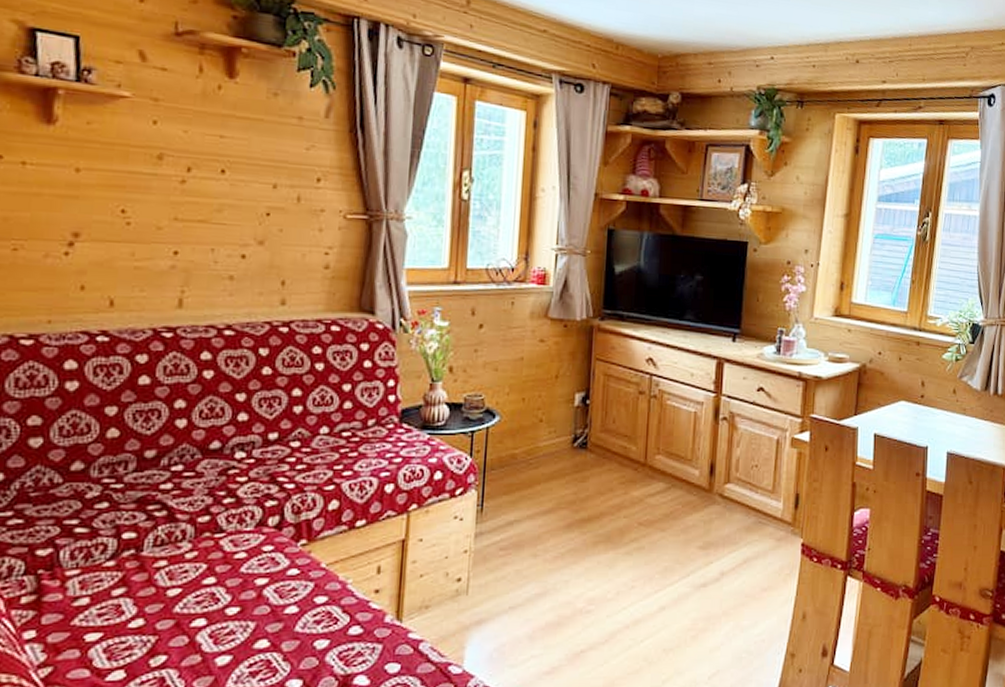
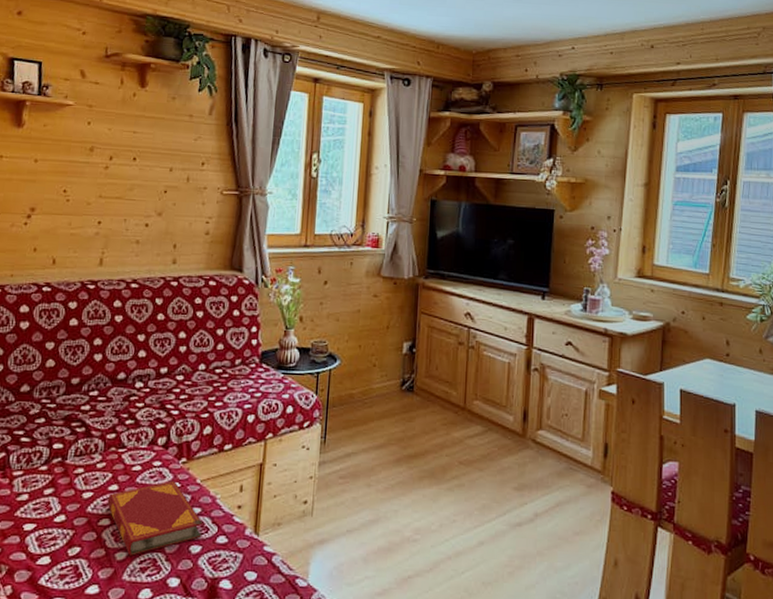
hardback book: none [201,567,331,659] -> present [107,481,203,556]

